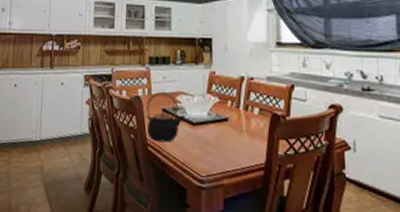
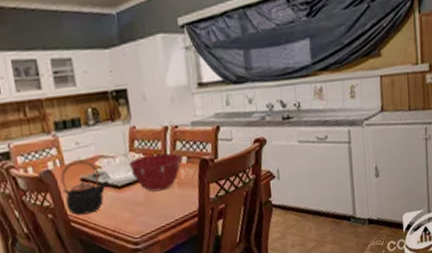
mixing bowl: none [204,99,254,136] -> present [128,153,181,192]

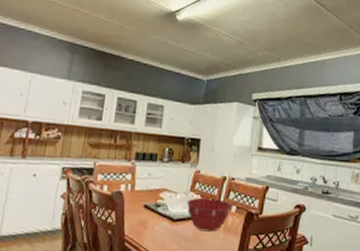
teapot: present [60,159,109,216] -> none [125,187,167,238]

